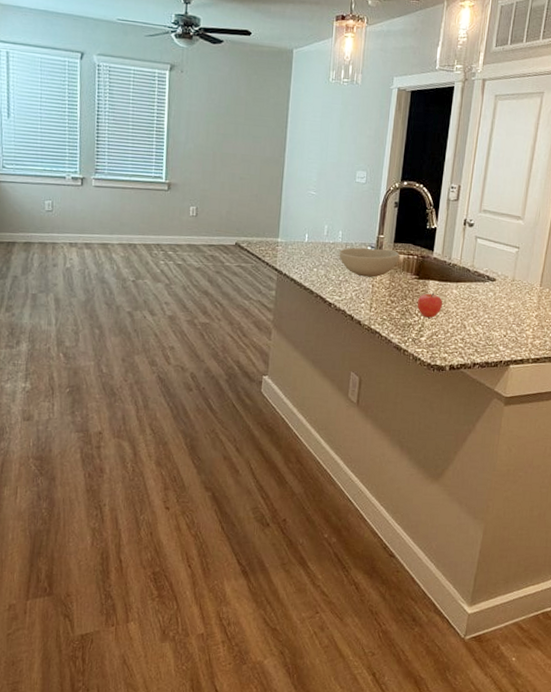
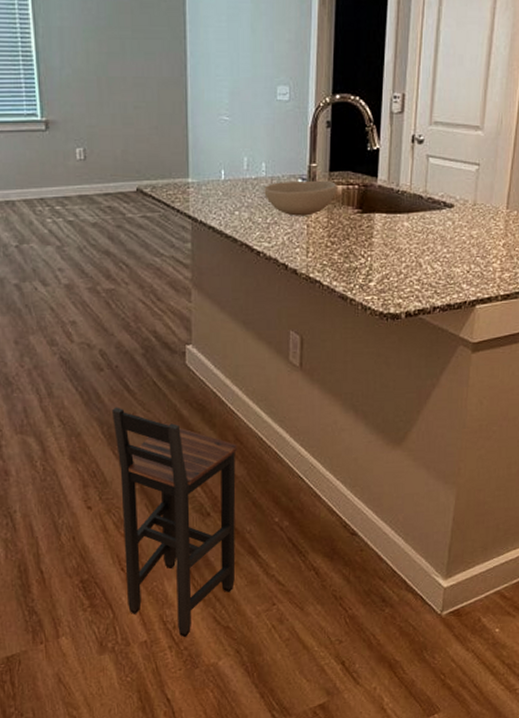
bar stool: none [190,422,299,634] -> present [112,407,238,637]
fruit: present [417,292,443,318] -> none [362,227,393,258]

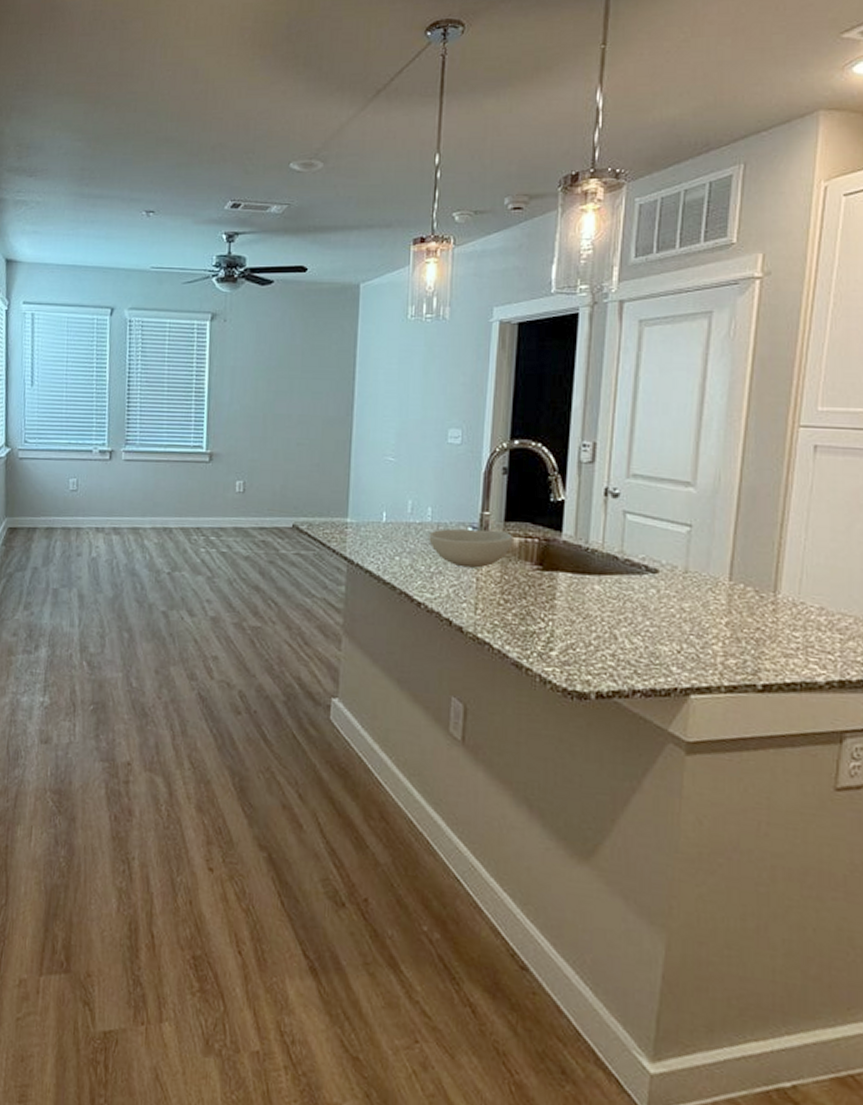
bar stool: present [112,407,238,637] -> none [241,757,383,1059]

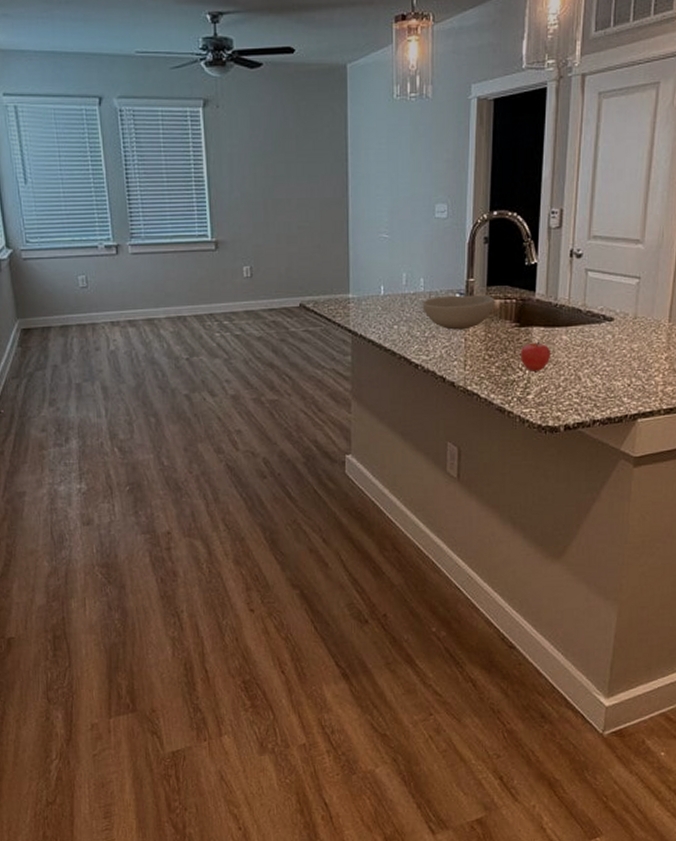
fruit: none [542,589,581,624] -> present [520,341,551,371]

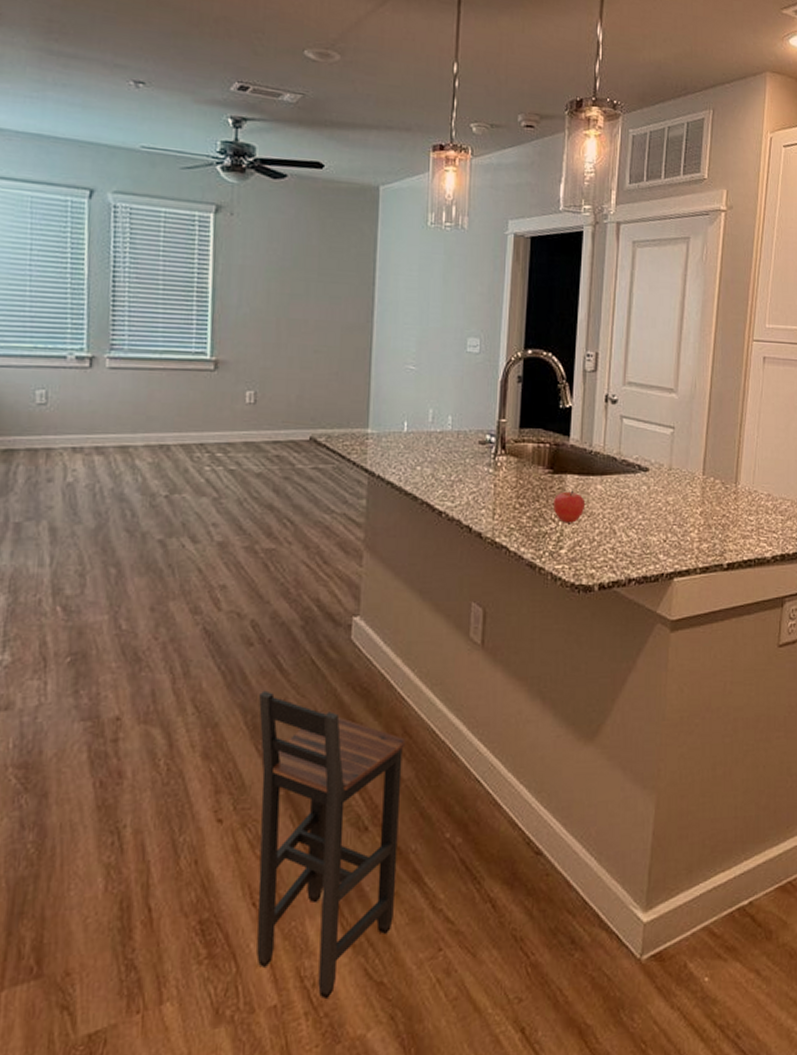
bar stool: none [274,513,396,742] -> present [256,690,406,999]
bowl: present [422,294,495,330] -> none [449,436,527,475]

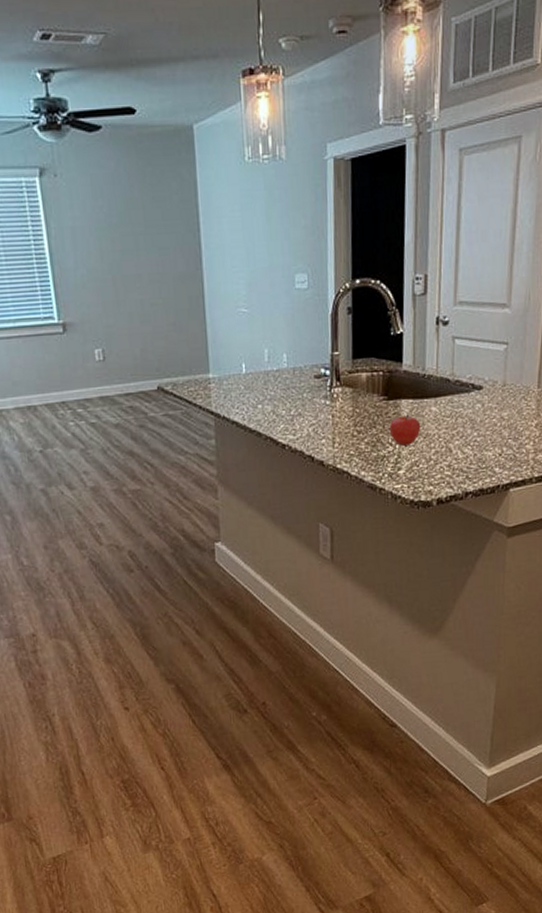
bar stool: present [256,690,406,999] -> none [144,607,275,833]

